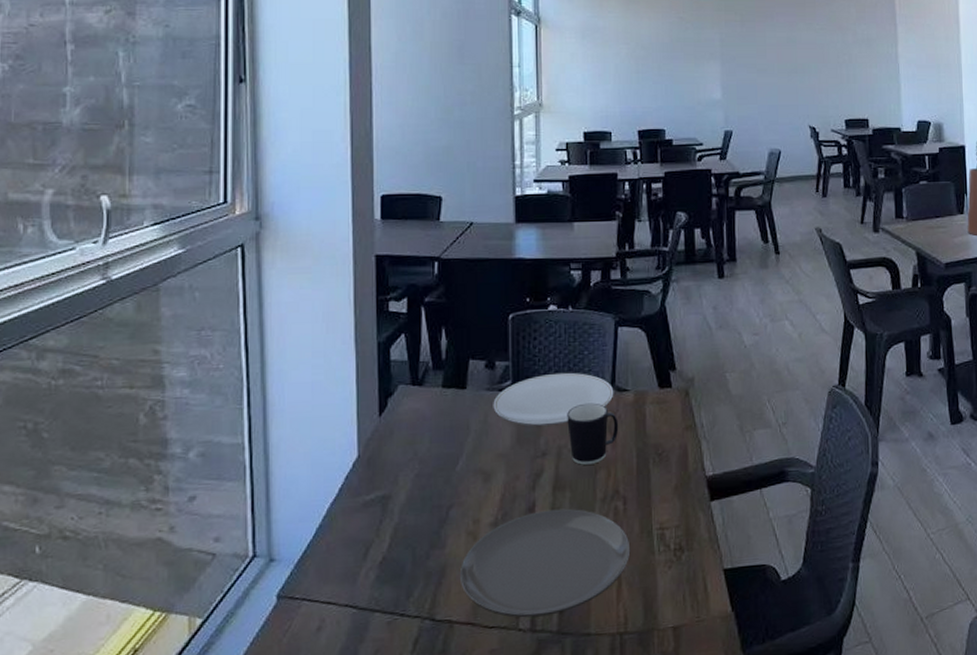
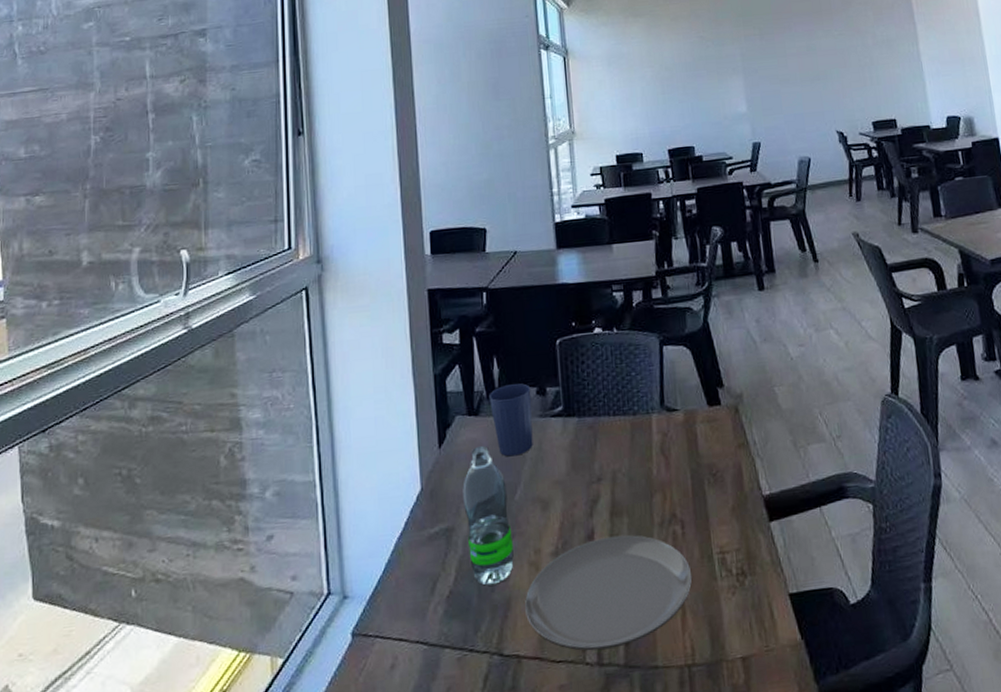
bottle: none [402,415,451,553] -> present [463,445,514,586]
cup: none [434,356,479,428] -> present [488,383,533,457]
plate: present [493,372,614,426] -> none [546,394,664,451]
mug: present [567,403,619,465] -> none [619,424,671,489]

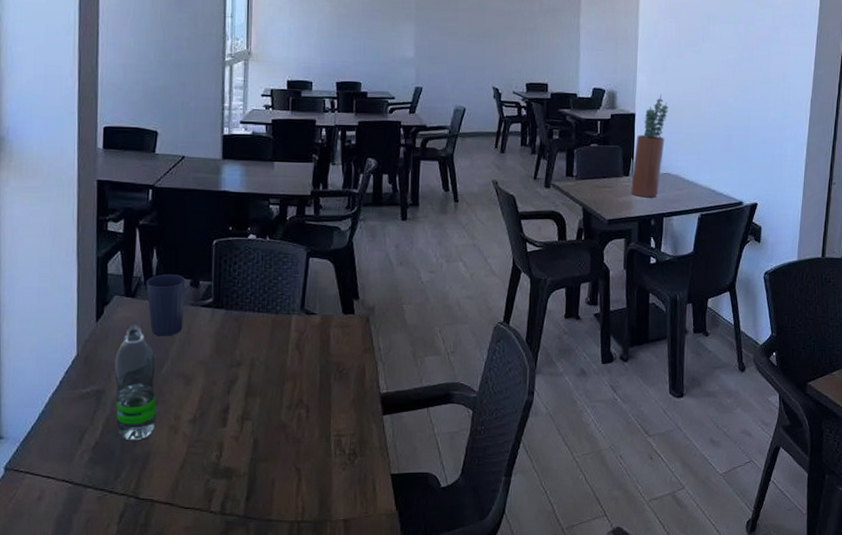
plate: present [525,535,693,651] -> none [162,412,311,502]

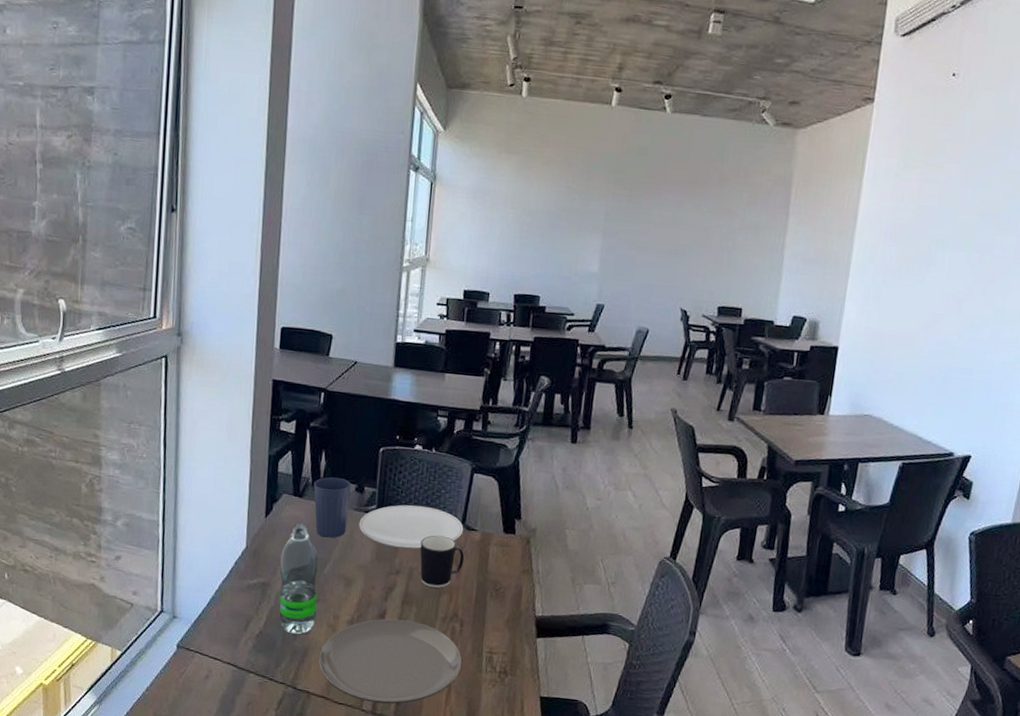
plate: none [162,412,311,502] -> present [319,619,462,704]
plate: none [196,294,303,339] -> present [359,504,464,550]
mug: none [260,322,306,376] -> present [420,535,465,588]
vase: present [631,94,669,198] -> none [824,327,879,441]

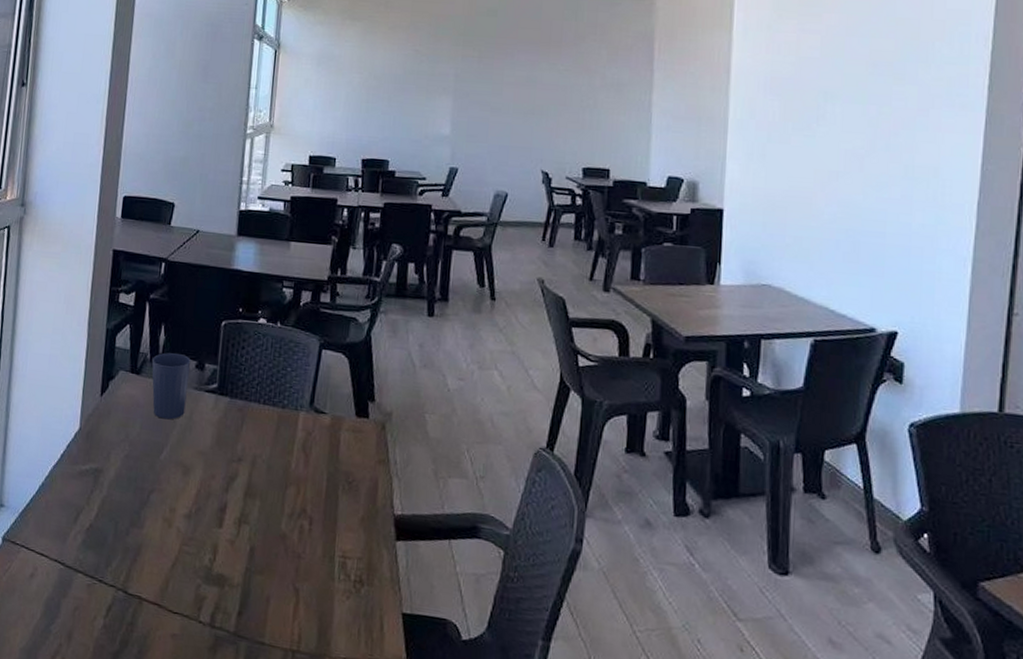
bottle: present [279,523,318,635] -> none [112,402,155,530]
plate: present [319,619,462,704] -> none [153,513,312,616]
plate: present [359,504,464,550] -> none [198,383,312,434]
mug: present [420,535,465,588] -> none [264,418,313,479]

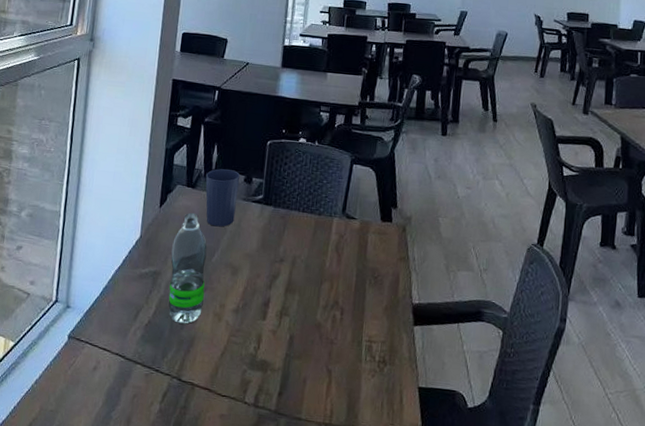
bottle: none [112,402,155,530] -> present [168,212,207,324]

